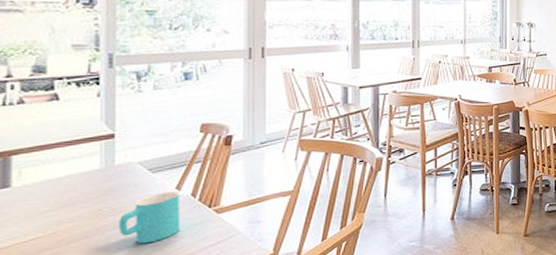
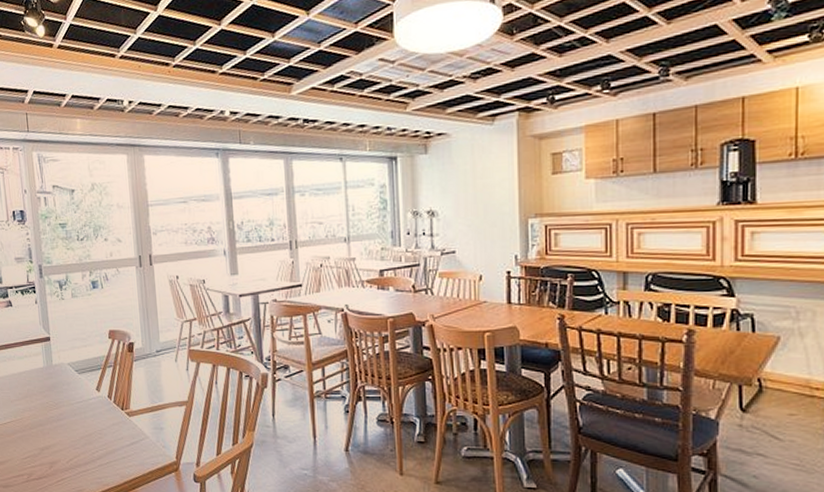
cup: present [118,191,180,244] -> none [60,391,102,437]

